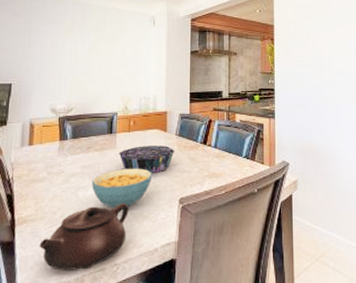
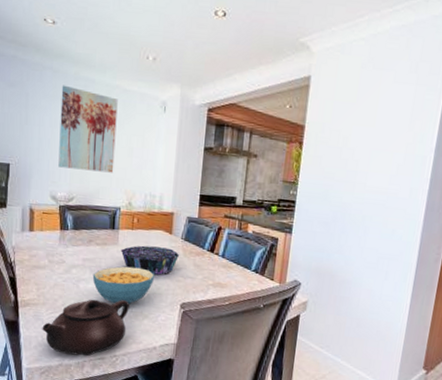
wall art: none [58,11,113,82] -> present [58,85,118,173]

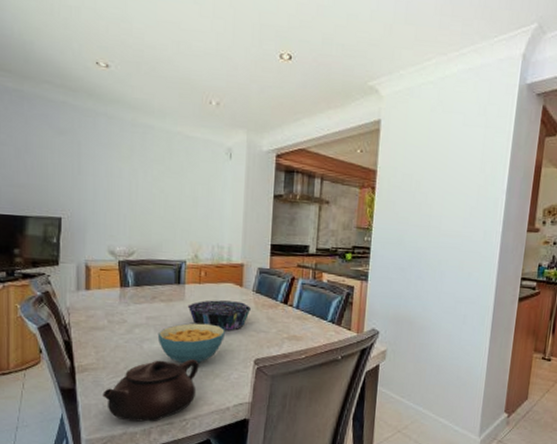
wall art: present [58,85,118,173] -> none [116,132,180,225]

